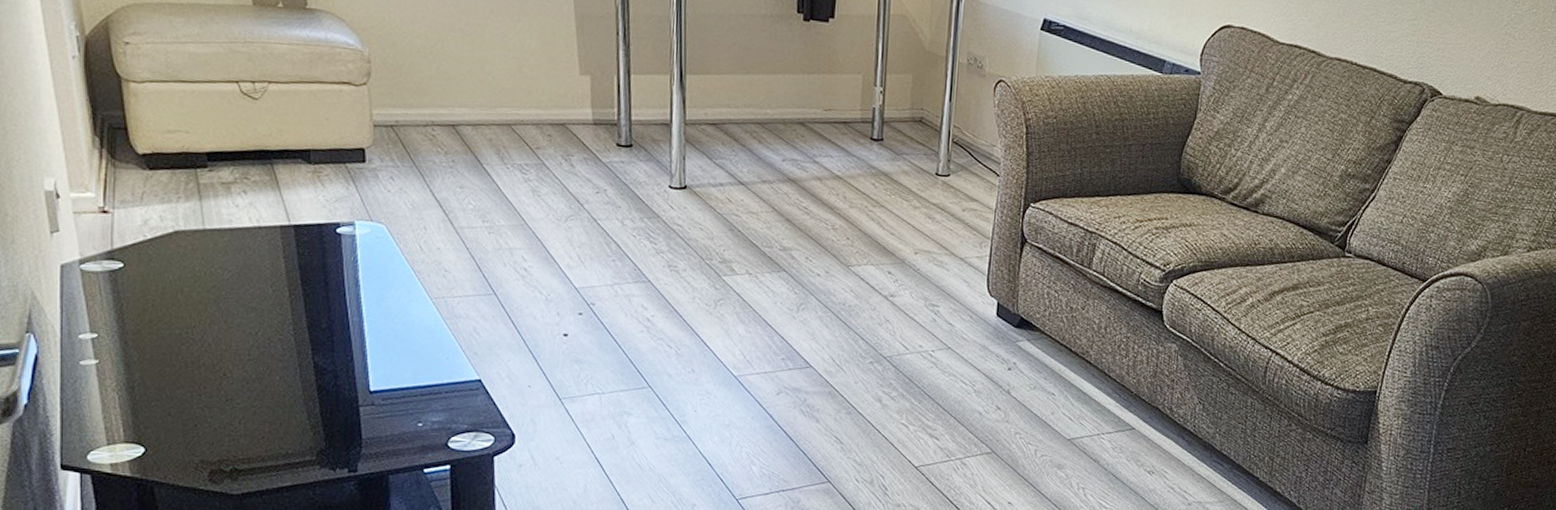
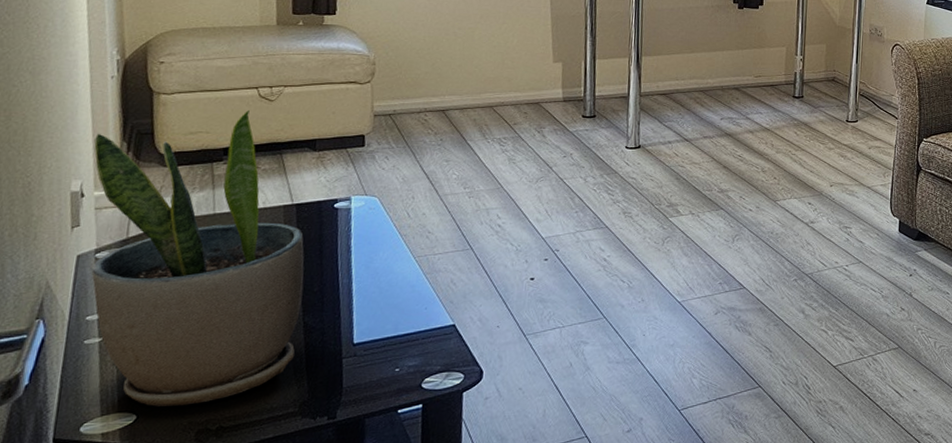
potted plant: none [63,107,310,442] -> present [91,109,304,407]

